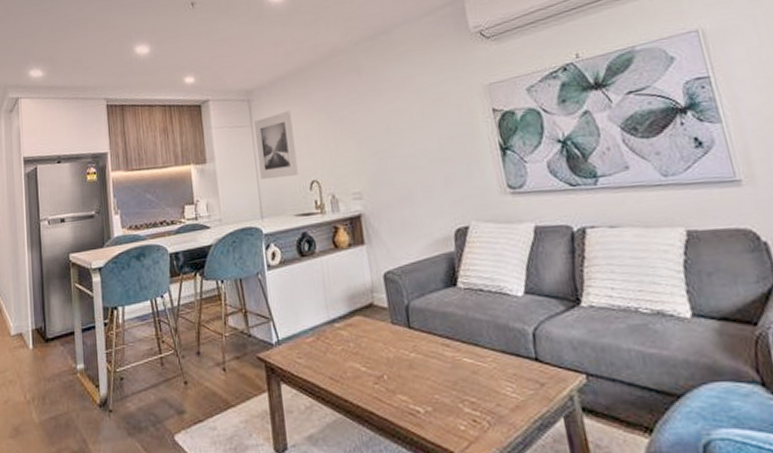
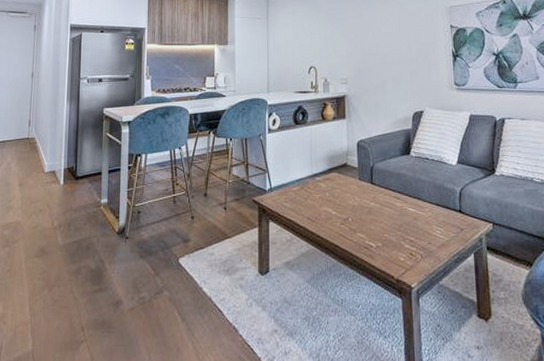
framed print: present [254,110,298,179] -> none [270,10,300,61]

